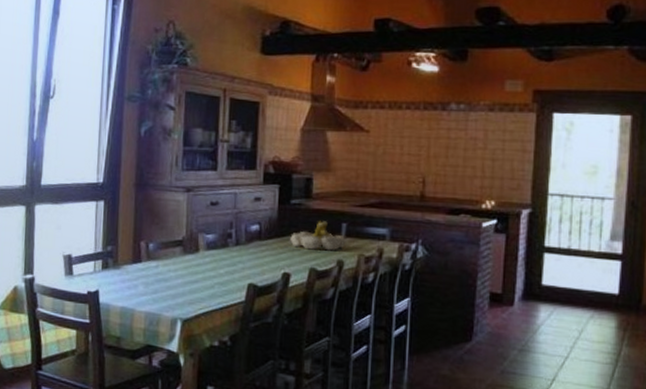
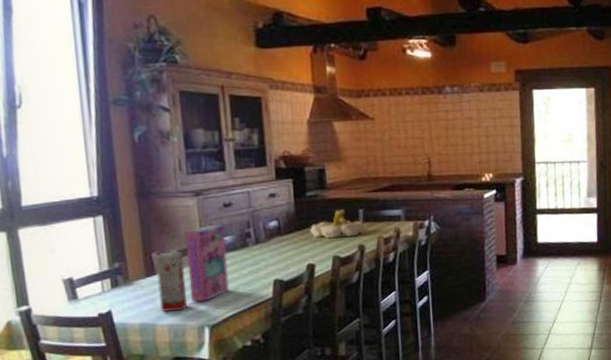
milk carton: none [141,241,168,301] -> present [156,249,188,312]
cereal box: none [168,222,208,295] -> present [184,225,230,302]

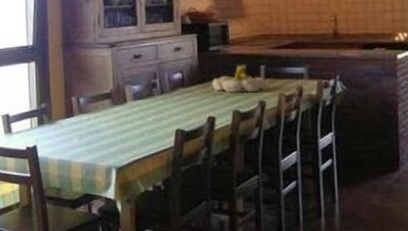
milk carton: present [156,249,188,312] -> none [75,95,99,152]
cereal box: present [184,225,230,302] -> none [99,75,135,144]

